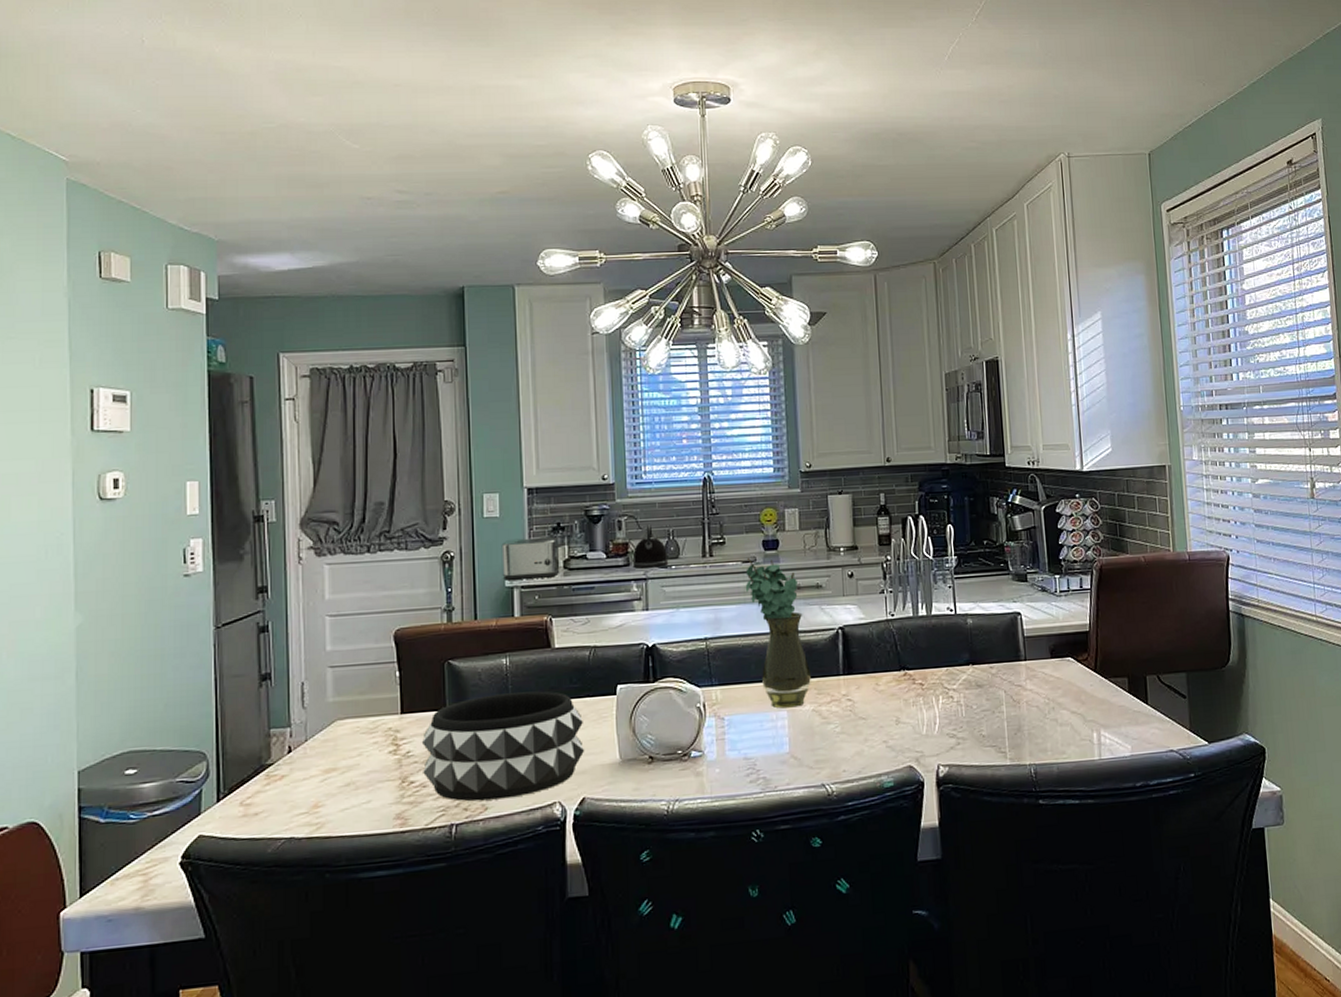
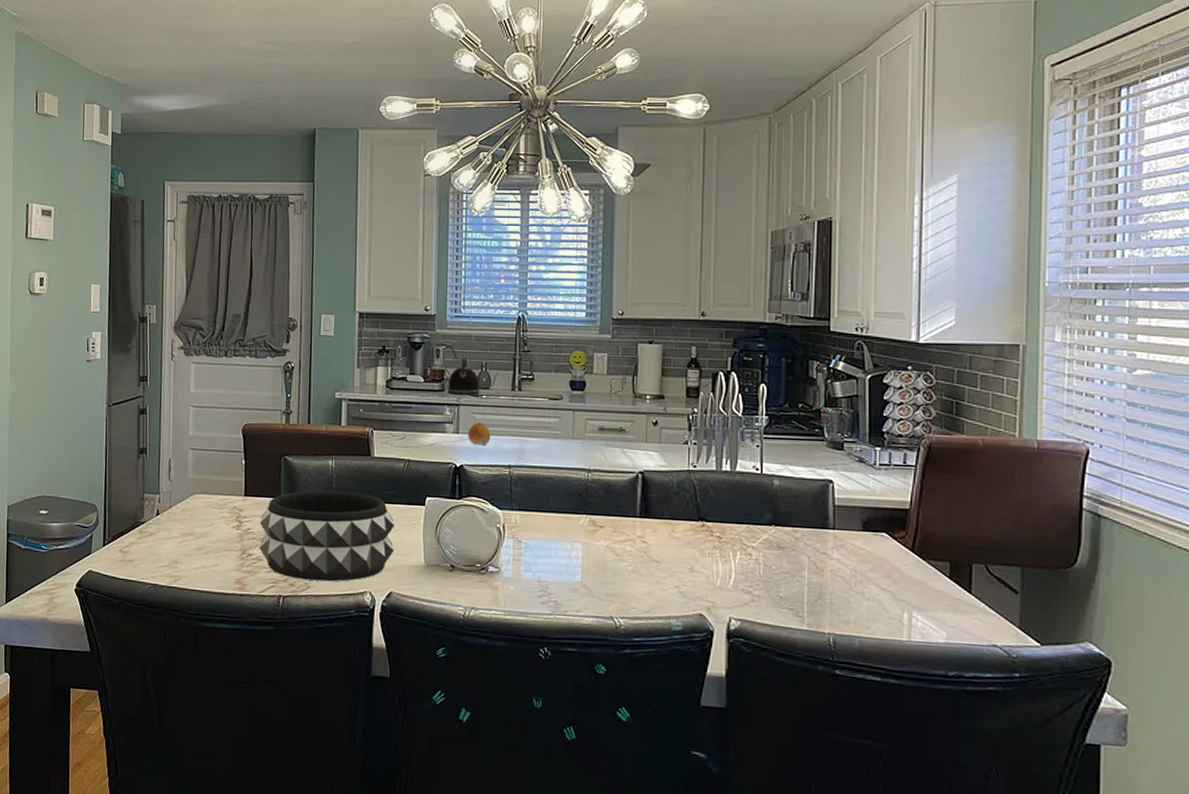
toaster: present [501,536,563,580] -> none [333,357,386,394]
fruit: none [657,595,684,621] -> present [467,422,491,445]
vase: present [745,557,811,709] -> none [550,395,608,541]

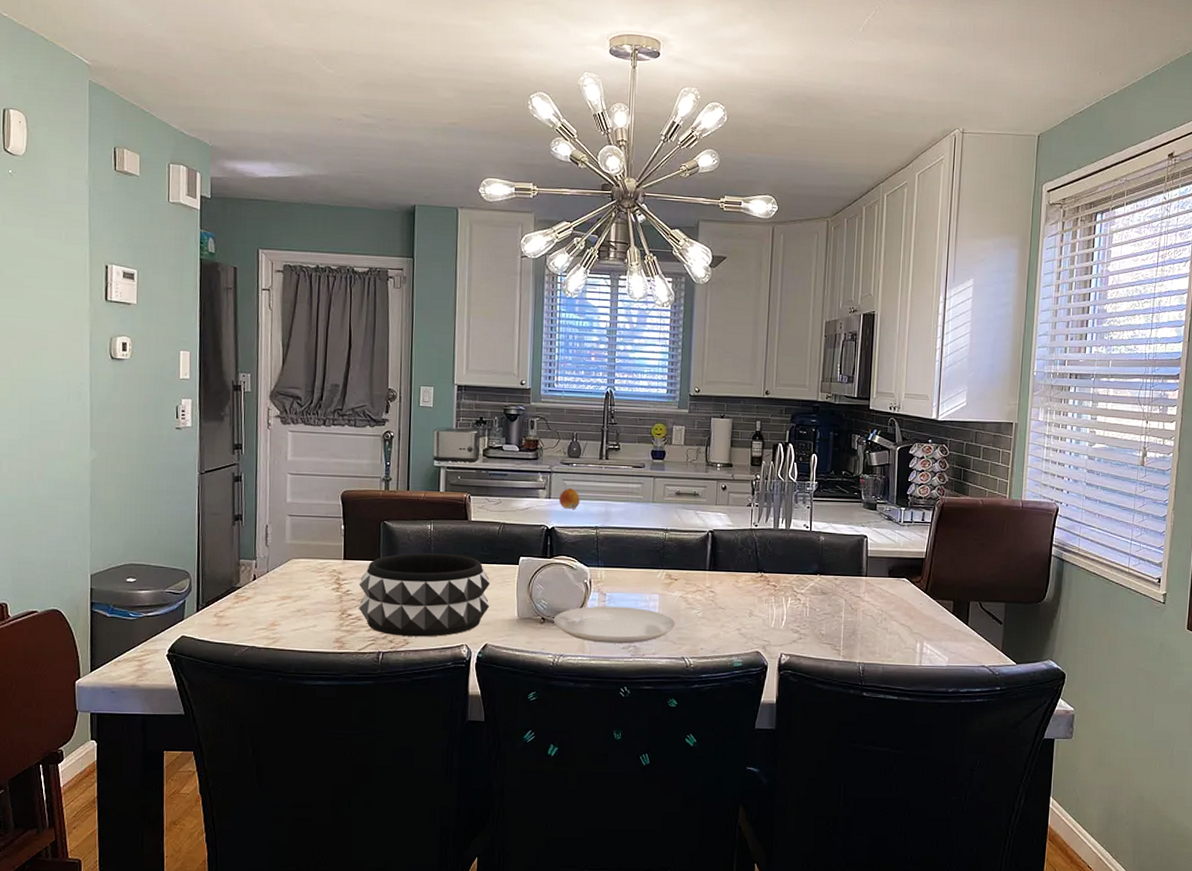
toaster: none [333,357,386,394] -> present [432,427,483,462]
kettle: present [447,354,480,396] -> none [540,426,571,464]
plate: none [463,554,602,598] -> present [553,606,675,644]

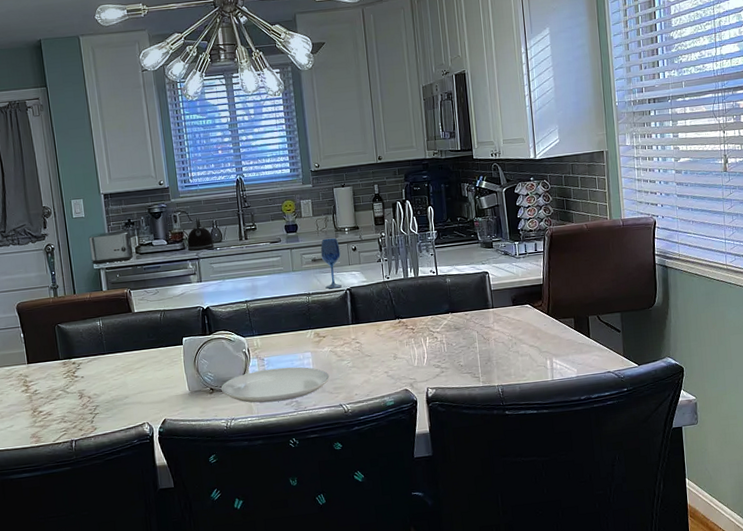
decorative bowl: present [358,553,490,637] -> none [44,344,163,424]
kettle: none [540,426,571,464] -> present [187,216,215,251]
fruit: present [558,488,580,509] -> none [208,270,229,289]
wineglass: none [686,472,708,529] -> present [320,238,342,289]

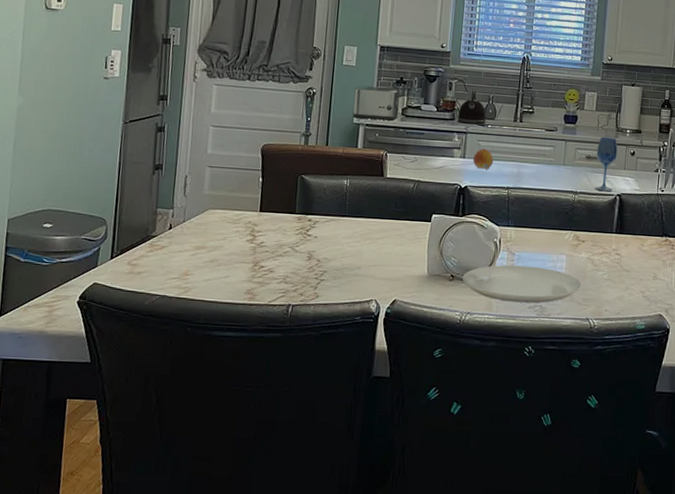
fruit: none [208,270,229,289] -> present [472,149,494,169]

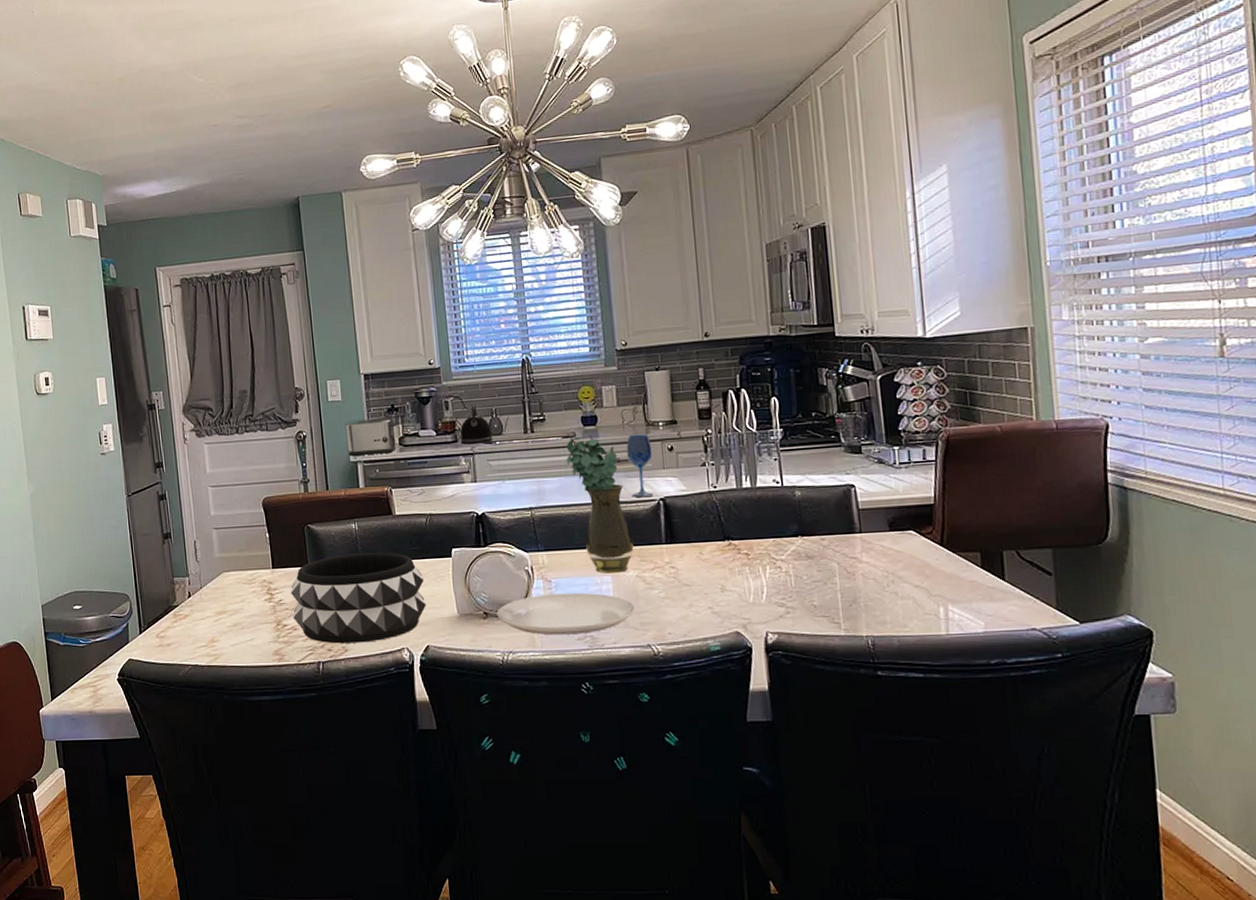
decorative bowl: none [271,207,402,291] -> present [290,552,427,644]
fruit: present [472,149,494,169] -> none [485,468,509,492]
vase: none [545,127,590,254] -> present [566,433,634,574]

